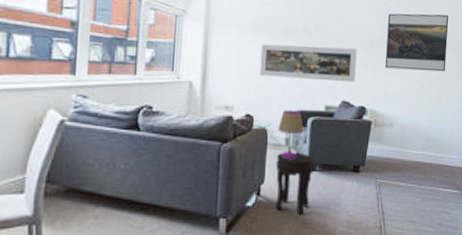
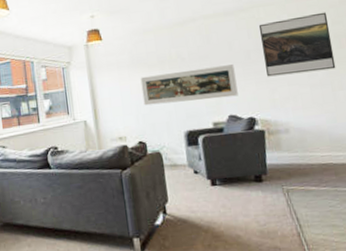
side table: present [275,152,314,215] -> none [174,169,217,229]
table lamp: present [278,110,303,159] -> none [171,131,196,177]

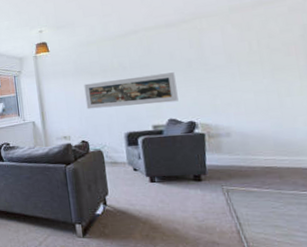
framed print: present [258,12,336,77] -> none [200,21,283,84]

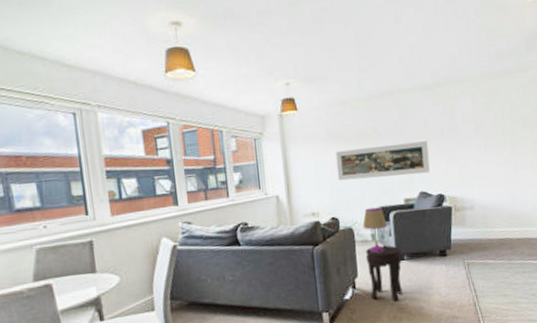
table lamp: none [111,132,136,174] -> present [363,207,387,253]
side table: none [115,167,155,221] -> present [365,245,402,302]

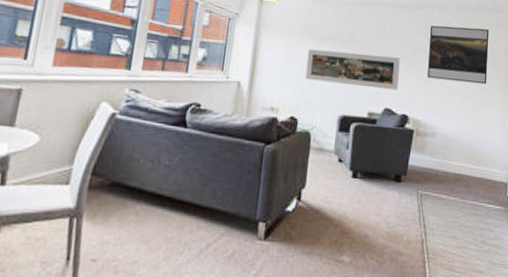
table lamp: present [363,207,387,253] -> none [321,114,346,164]
side table: present [365,245,402,302] -> none [315,157,356,224]
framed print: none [453,92,520,155] -> present [427,25,490,85]

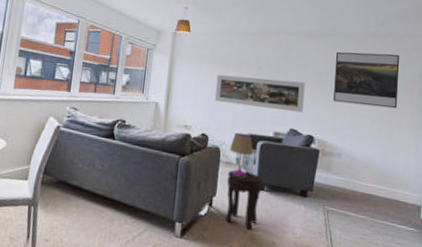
side table: none [315,157,356,224] -> present [225,170,263,230]
table lamp: none [321,114,346,164] -> present [229,132,253,177]

